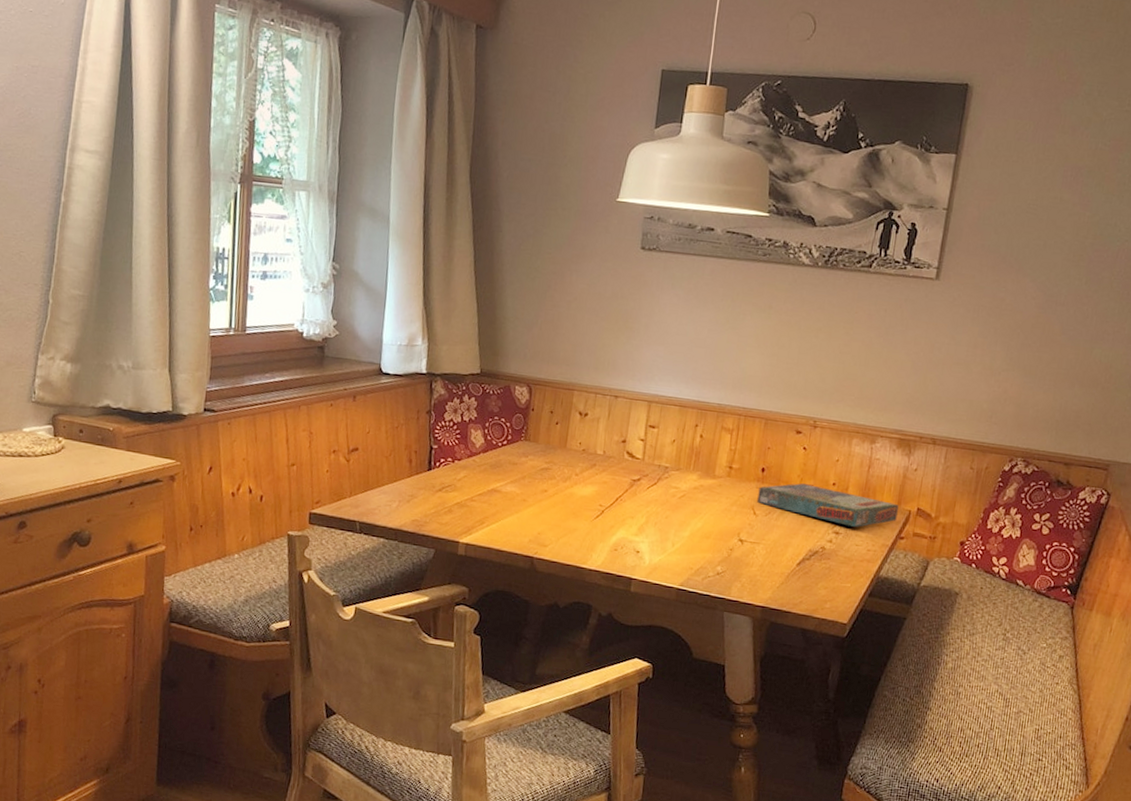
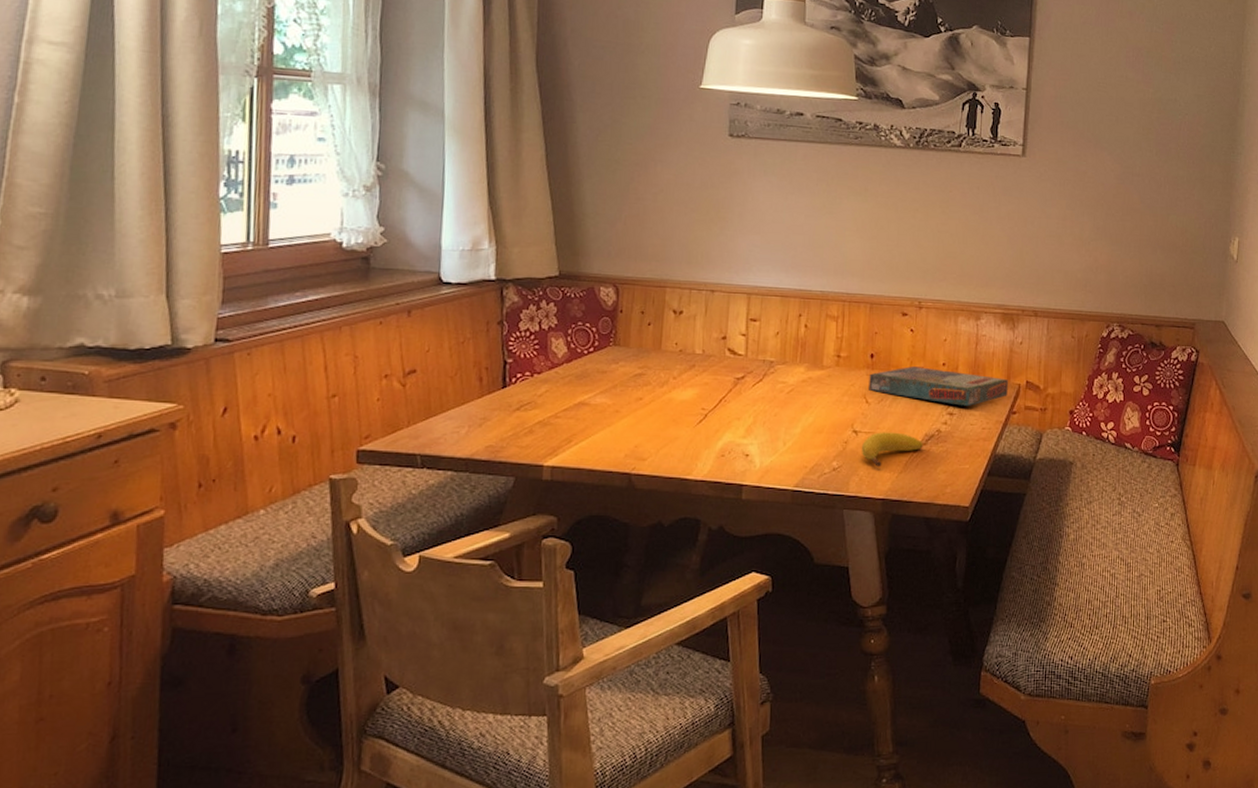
fruit: none [745,543,806,576] -> present [861,432,923,467]

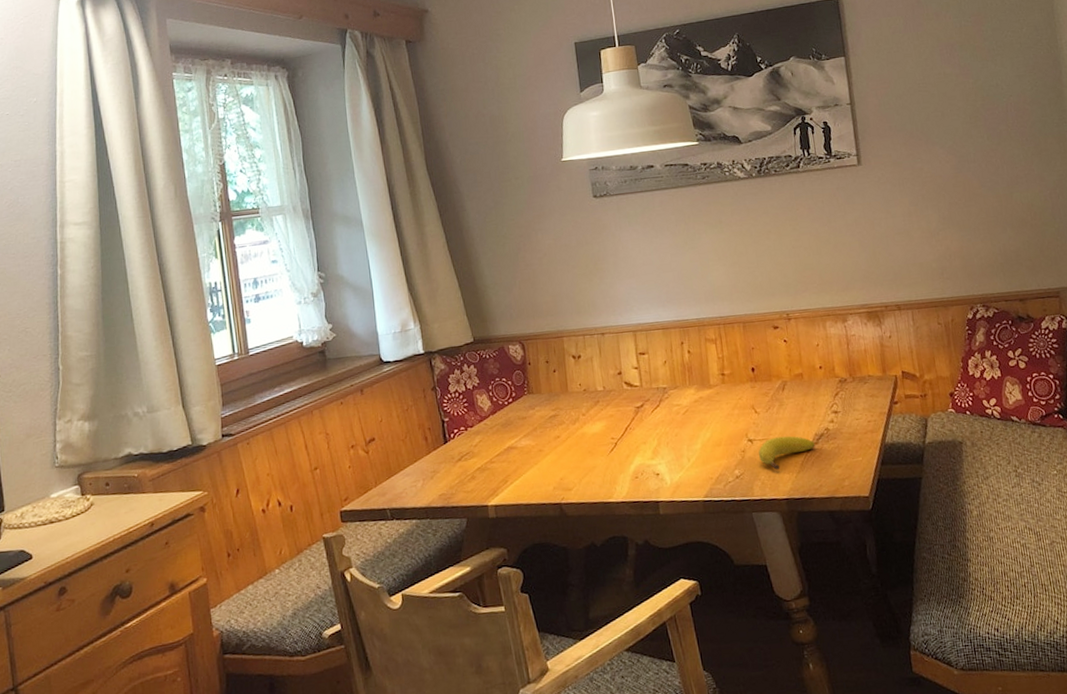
board game: present [869,366,1008,407] -> none [753,372,886,404]

